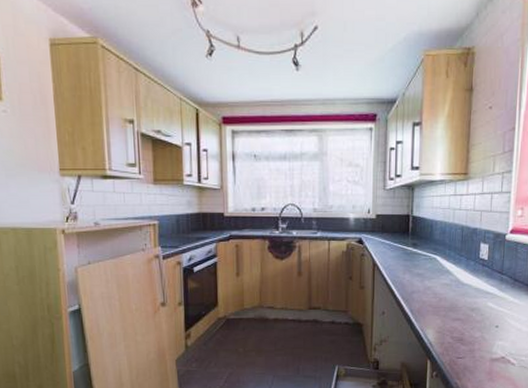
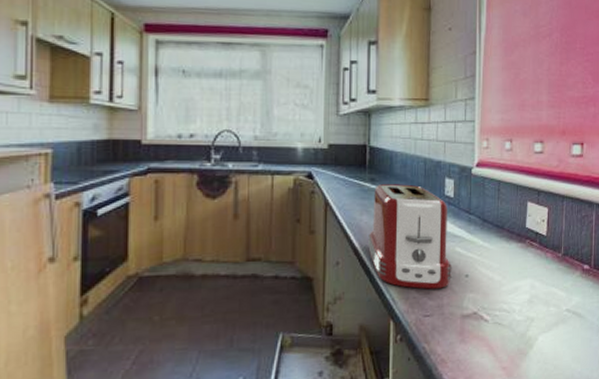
toaster: none [410,248,484,336] -> present [368,184,453,289]

